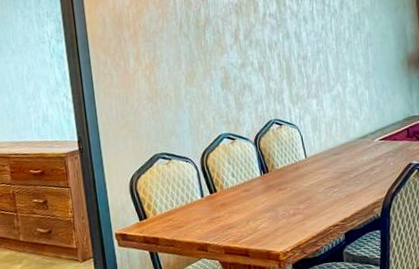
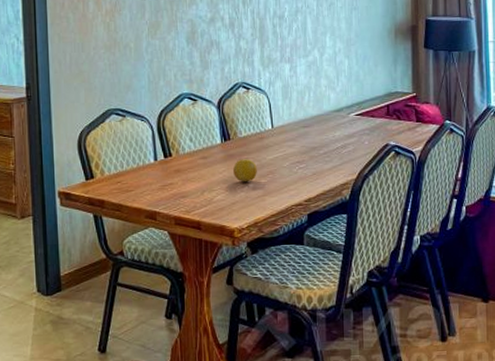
fruit: none [274,188,296,210] -> present [233,159,257,182]

